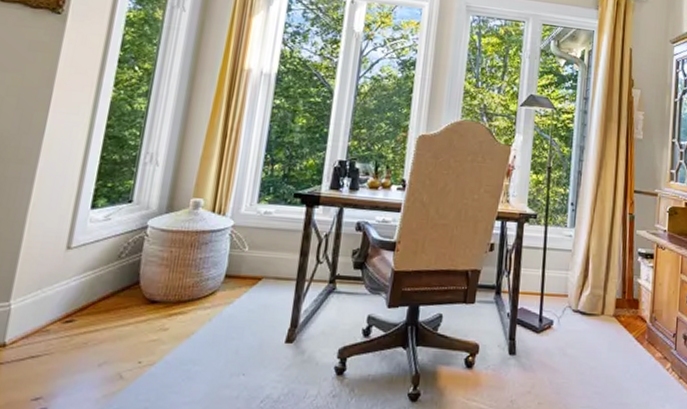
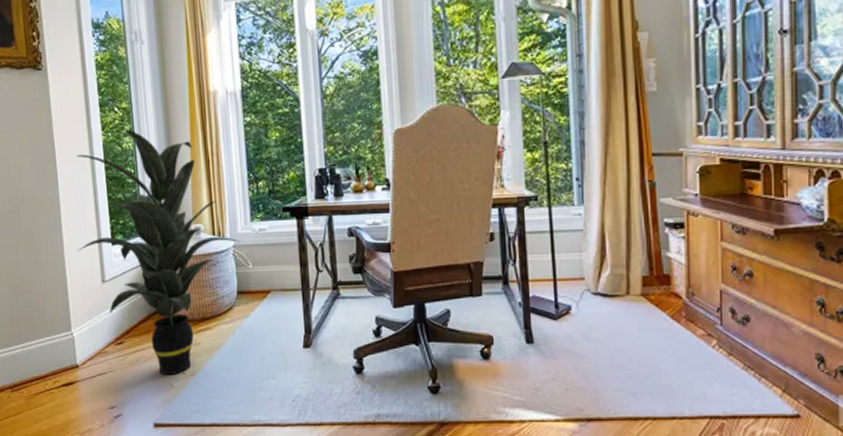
indoor plant: none [45,89,243,364] -> present [76,129,242,376]

